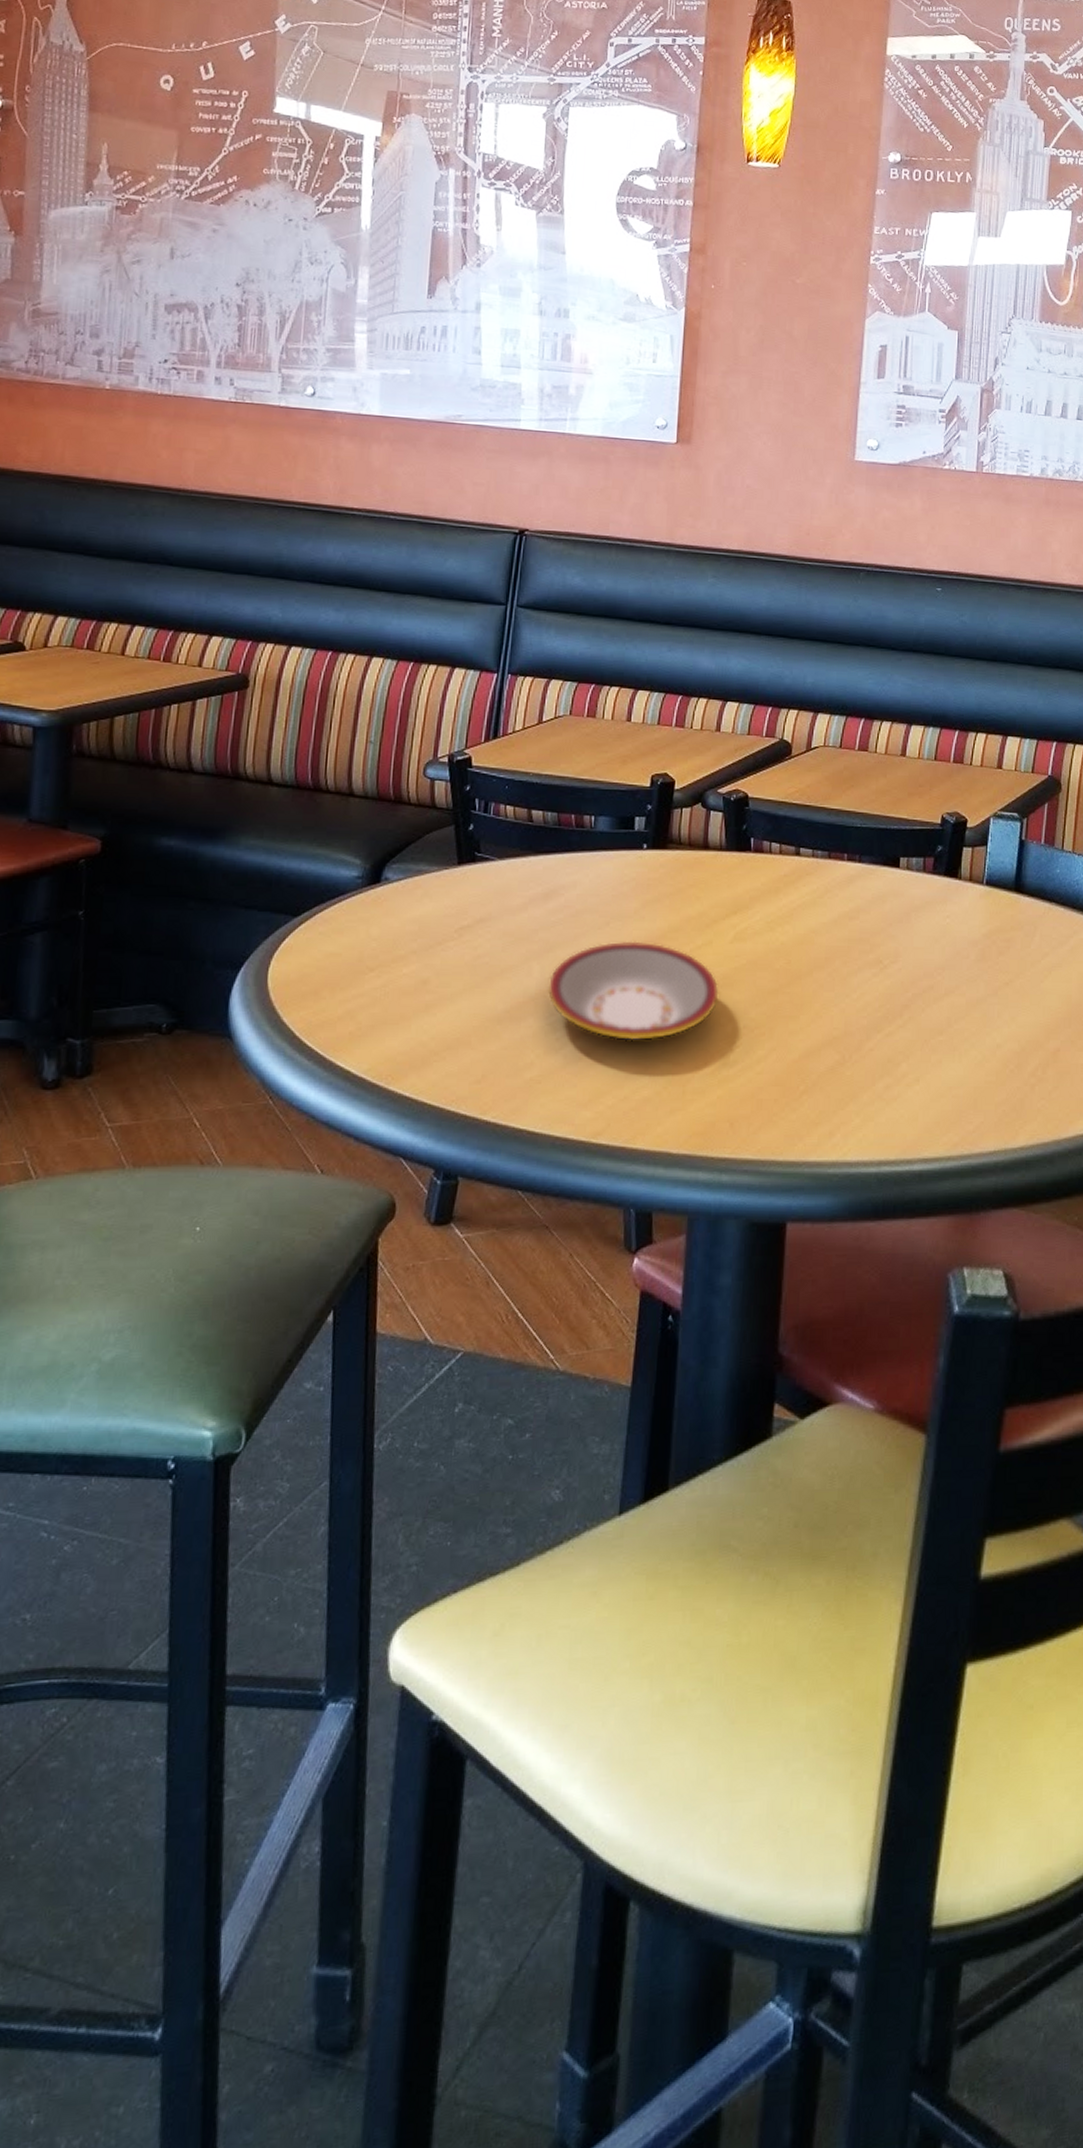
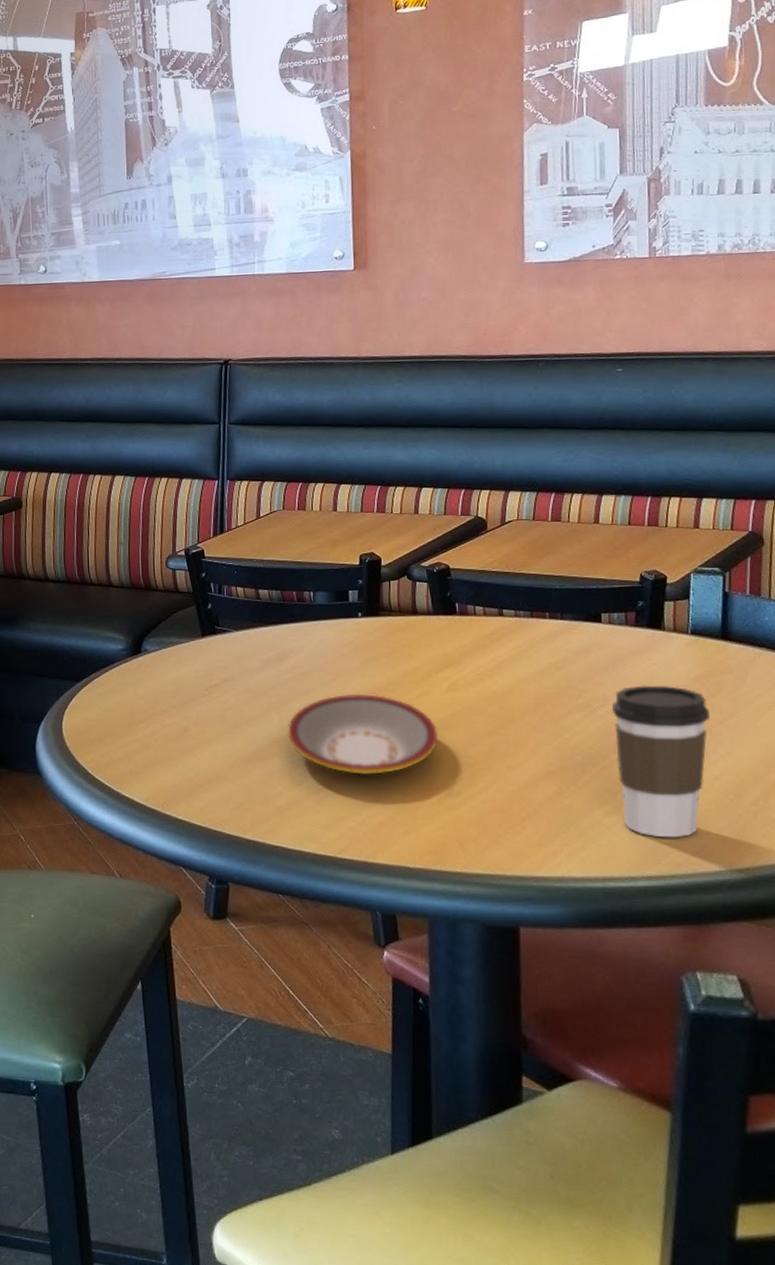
coffee cup: none [902,940,997,1114] -> present [612,685,710,838]

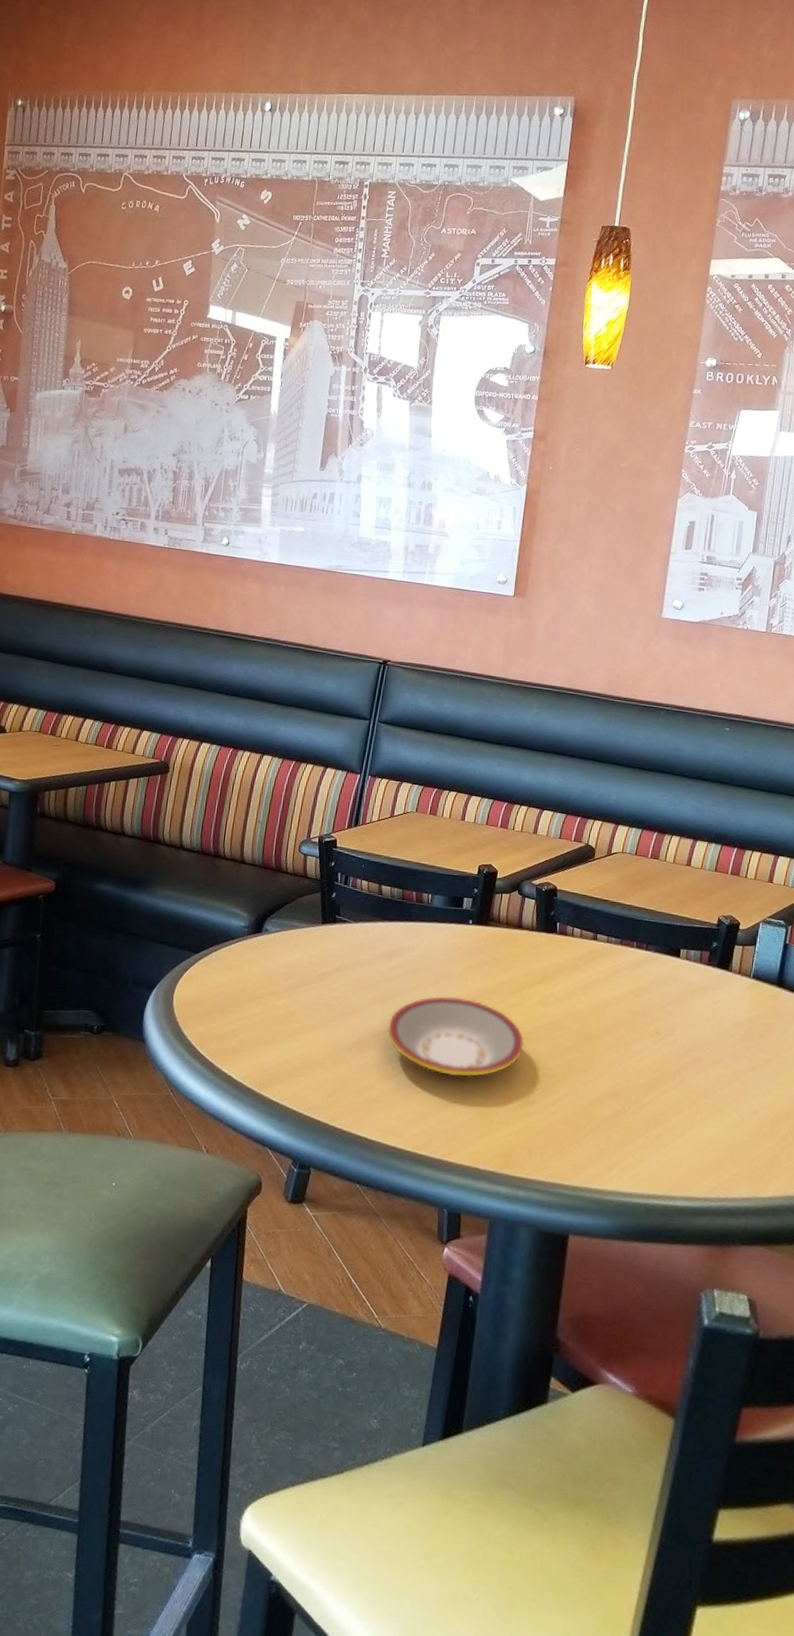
coffee cup: present [612,685,710,838] -> none [673,1019,758,1164]

